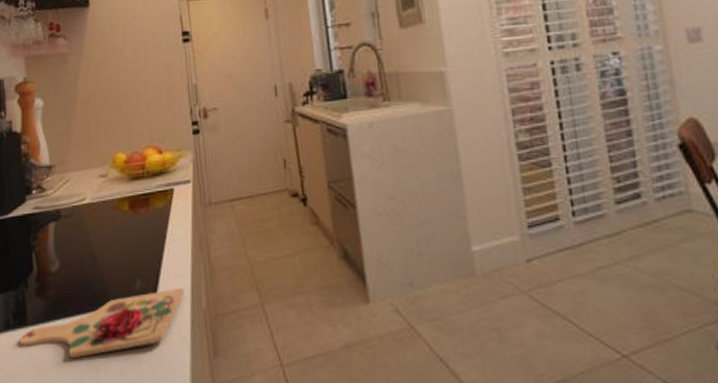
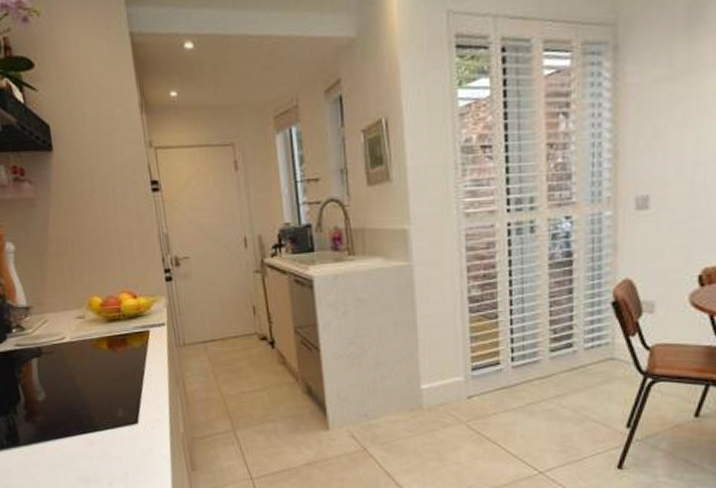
cutting board: present [19,287,186,359] -> none [14,415,165,472]

